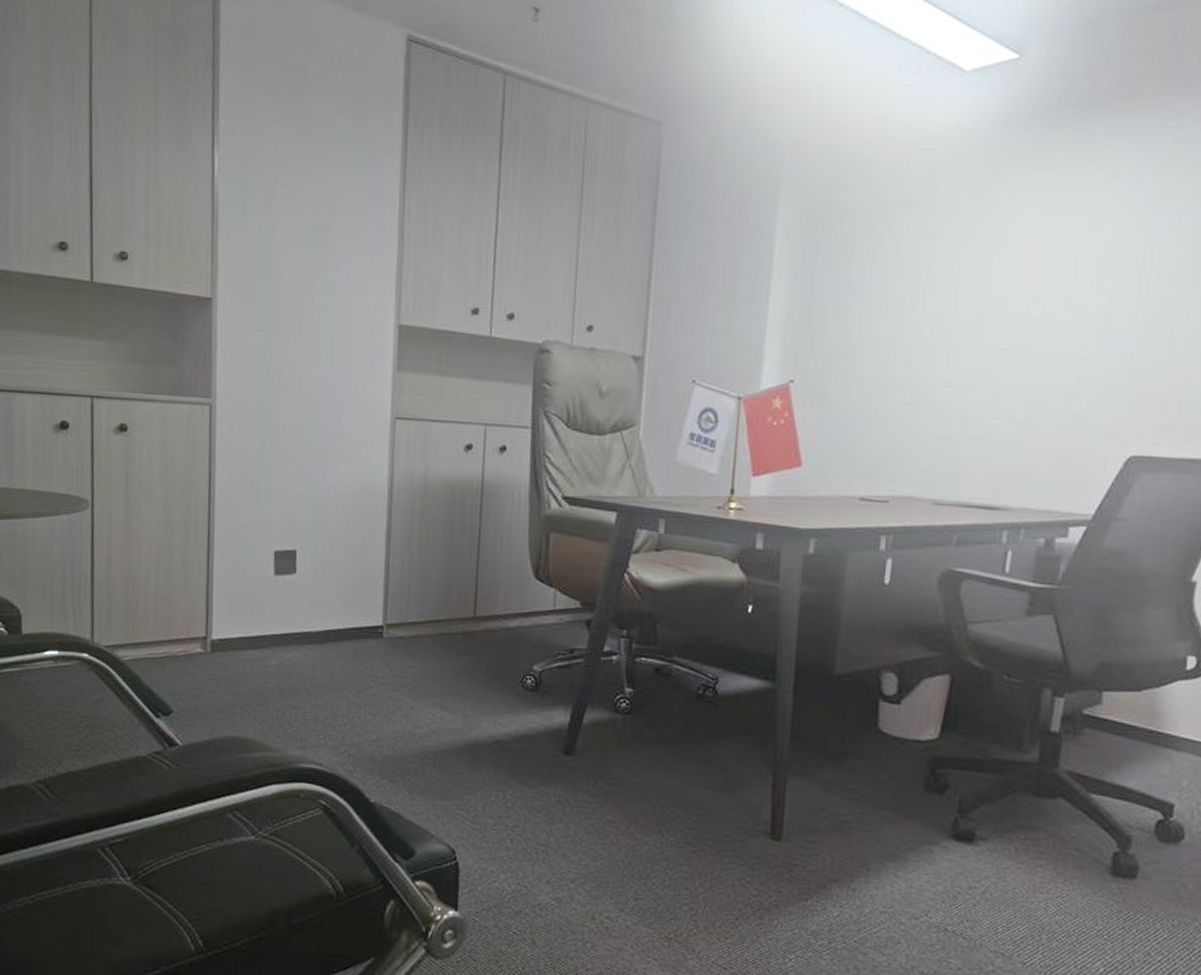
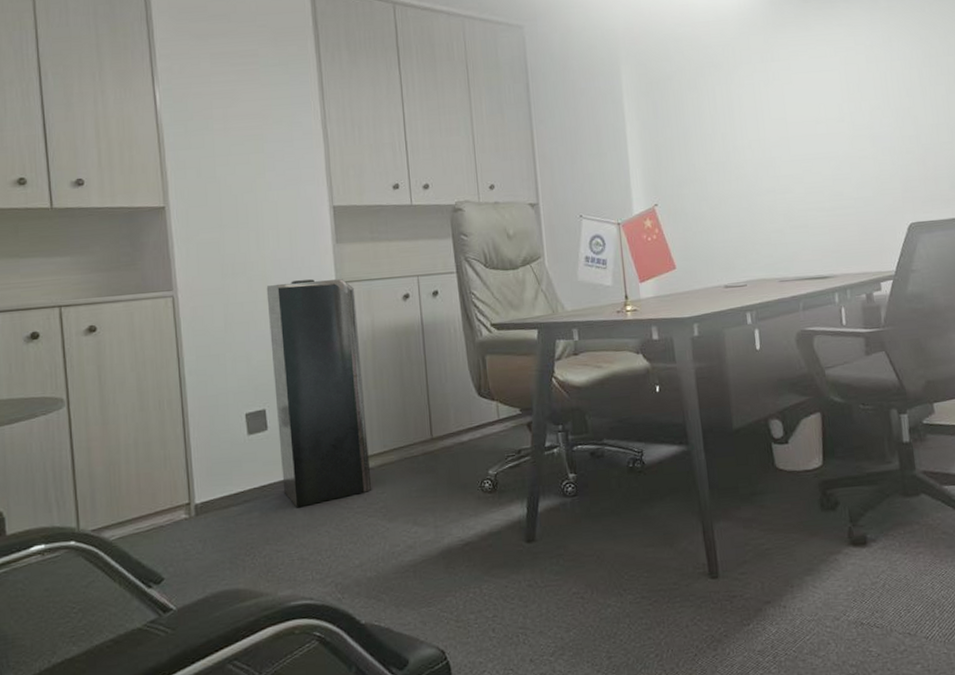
water dispenser: none [305,408,411,666] -> present [266,279,372,508]

